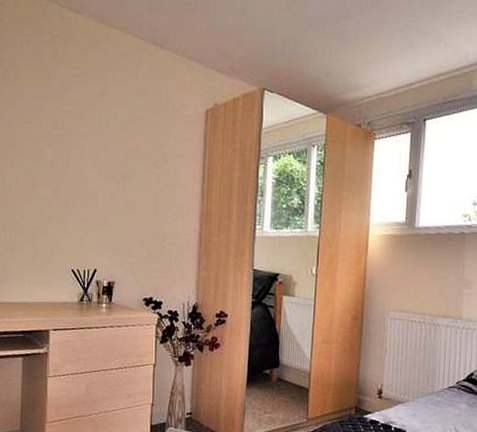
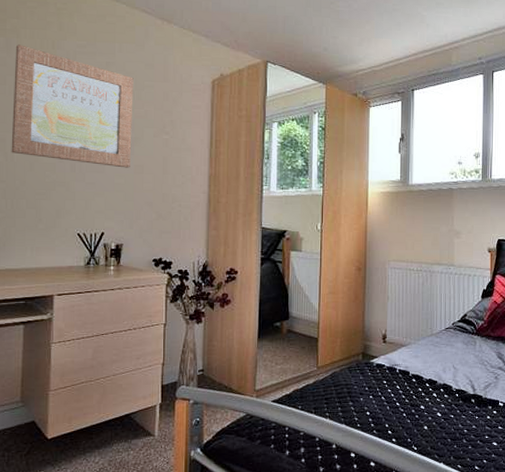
wall art: none [9,75,126,204] -> present [11,44,134,168]

